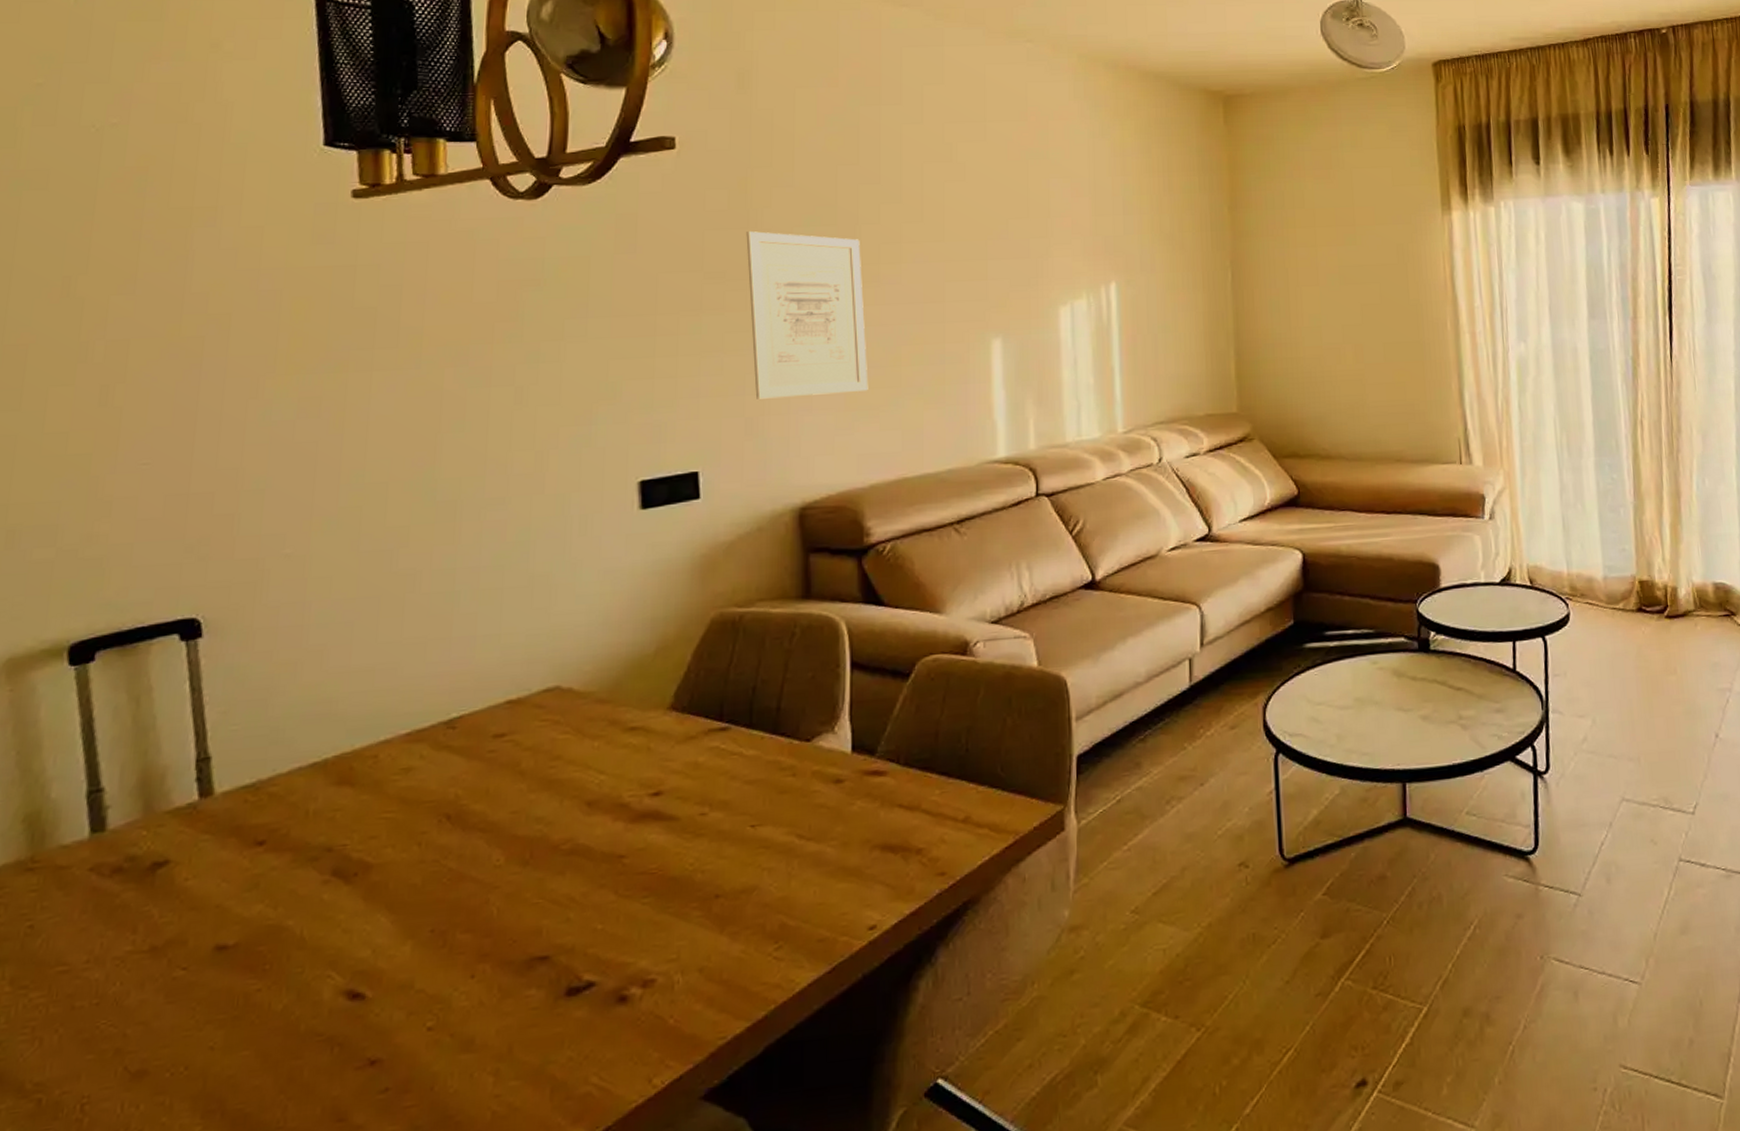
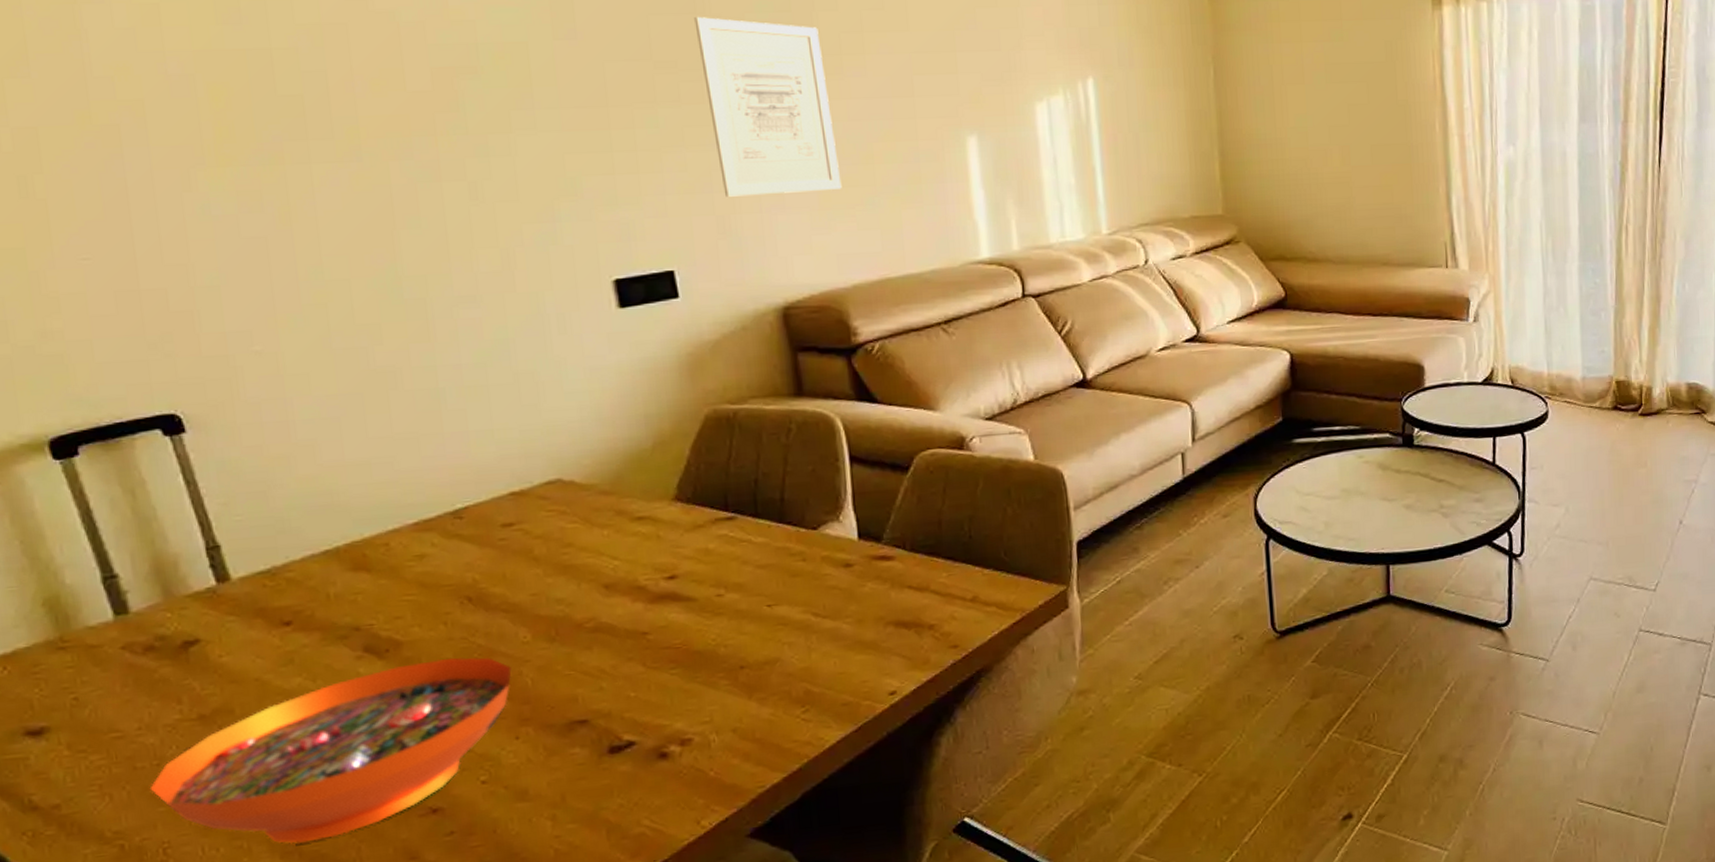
decorative bowl: none [82,882,479,1101] -> present [149,657,512,844]

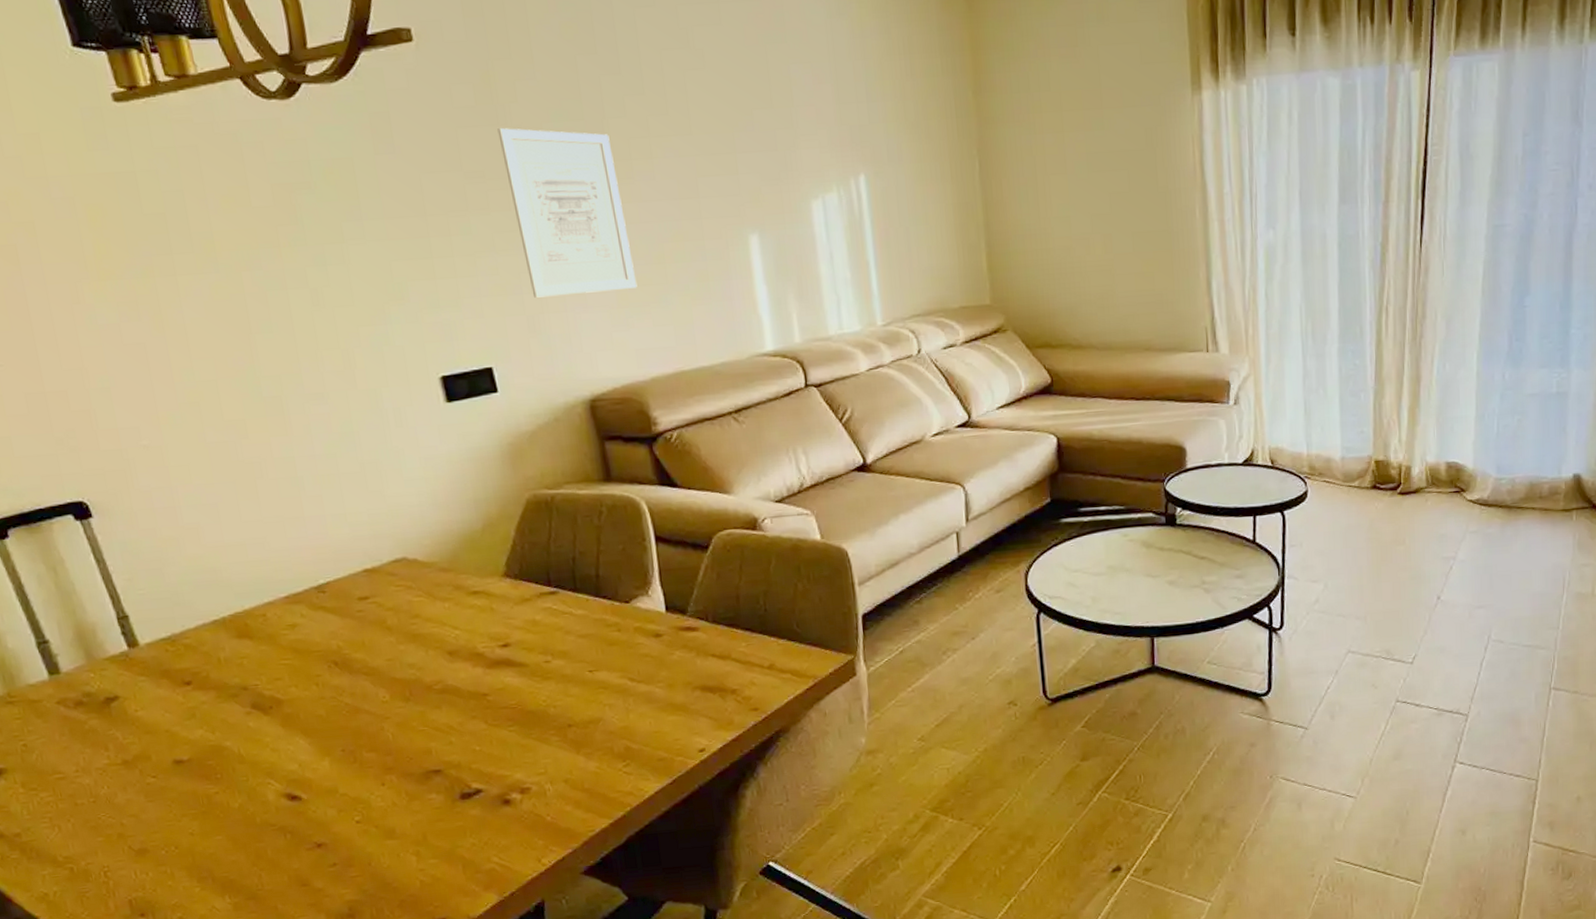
decorative bowl: present [149,657,512,844] -> none [89,713,375,871]

